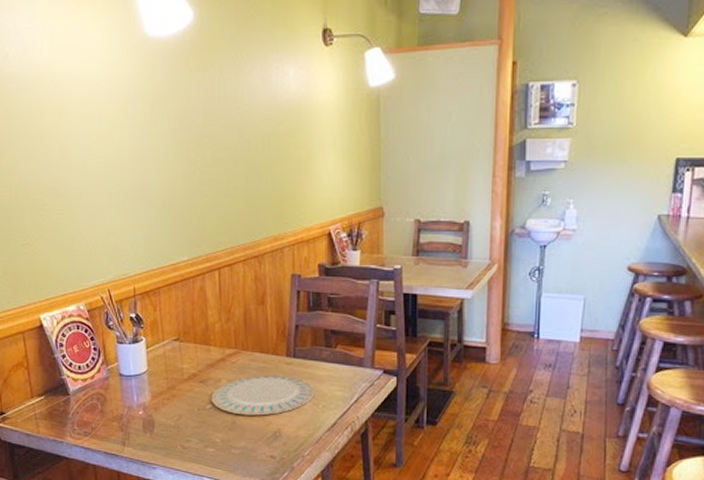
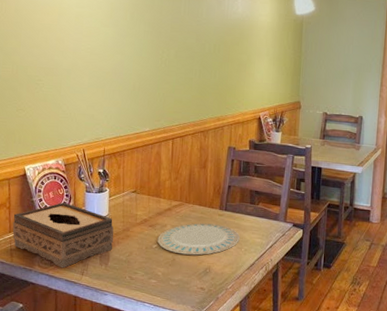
tissue box: none [34,357,158,439] -> present [12,202,114,268]

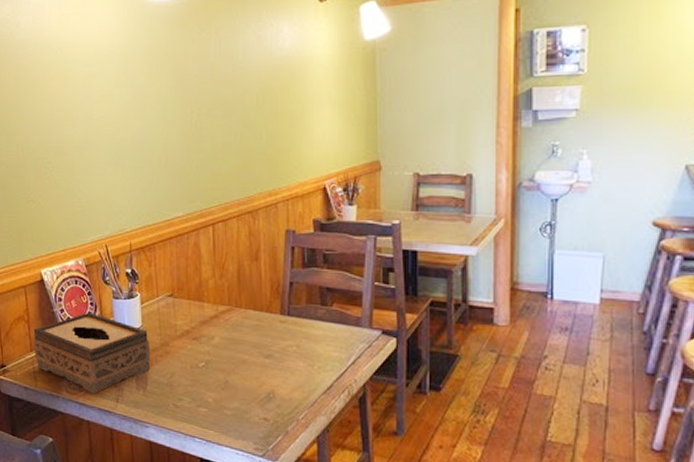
plate: present [157,223,241,256] -> none [204,333,311,376]

